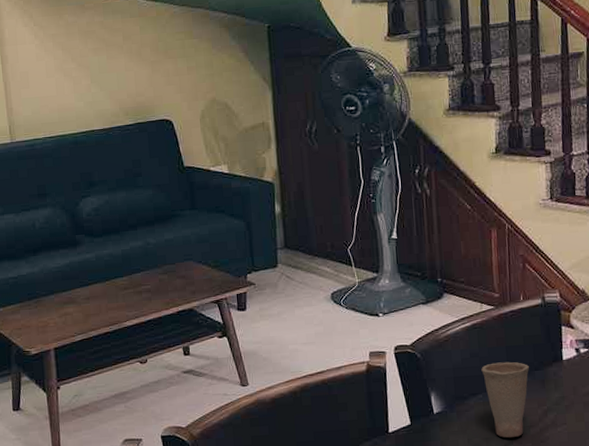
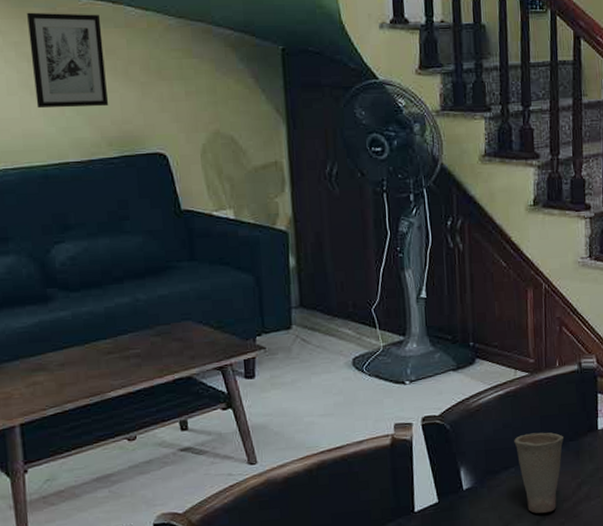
wall art: none [62,7,126,87] -> present [27,12,109,109]

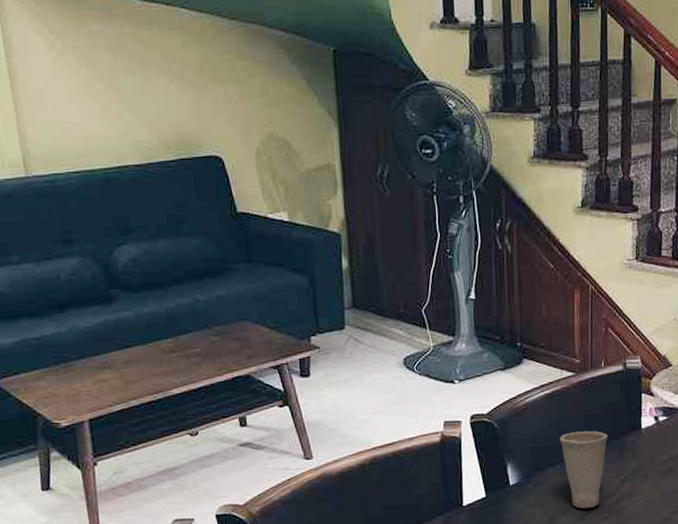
wall art: present [27,12,109,109] -> none [84,15,166,112]

